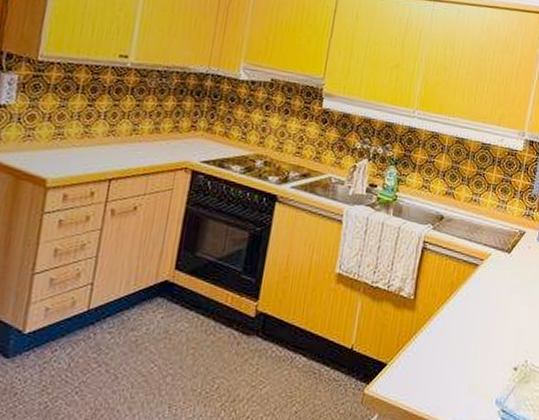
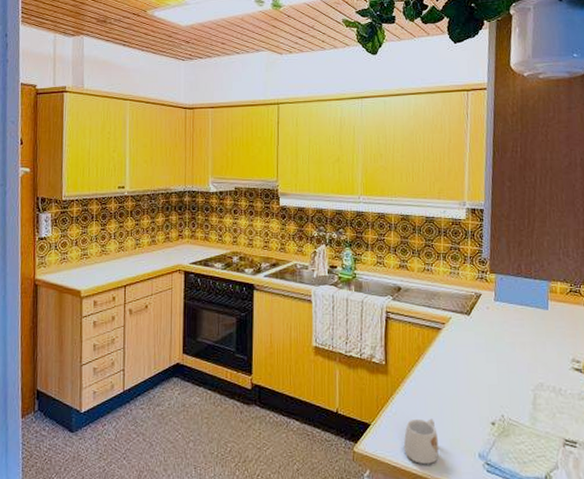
mug: none [418,360,457,409] -> present [403,418,439,464]

